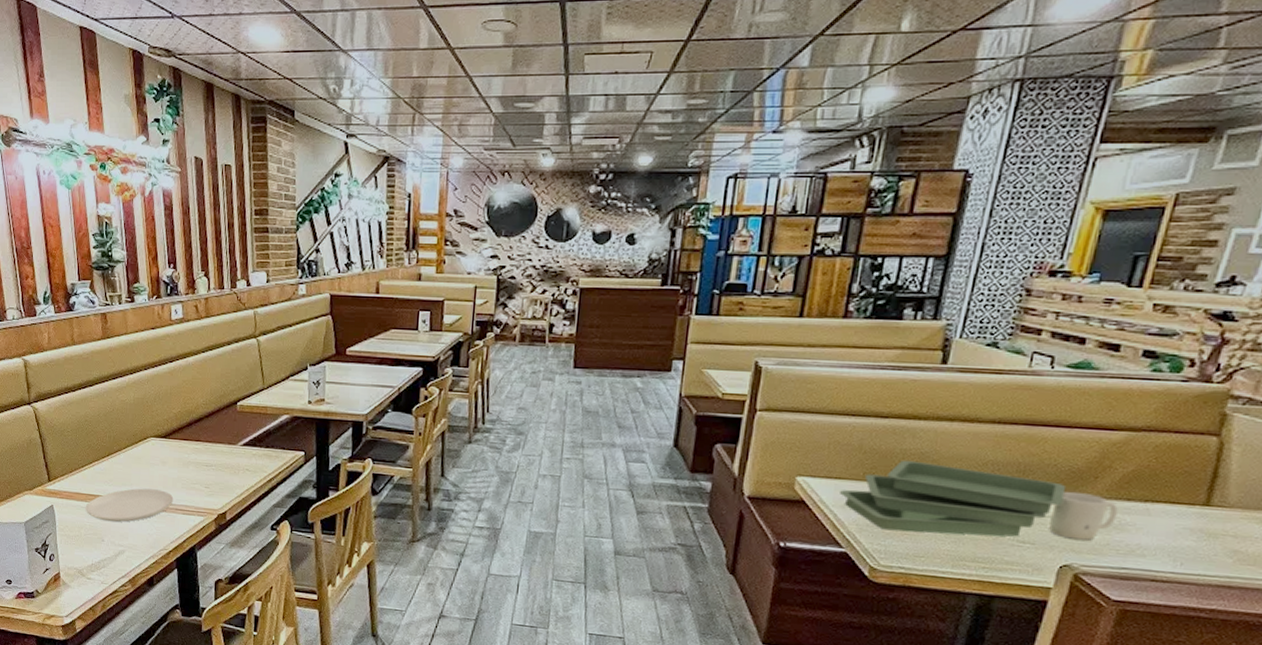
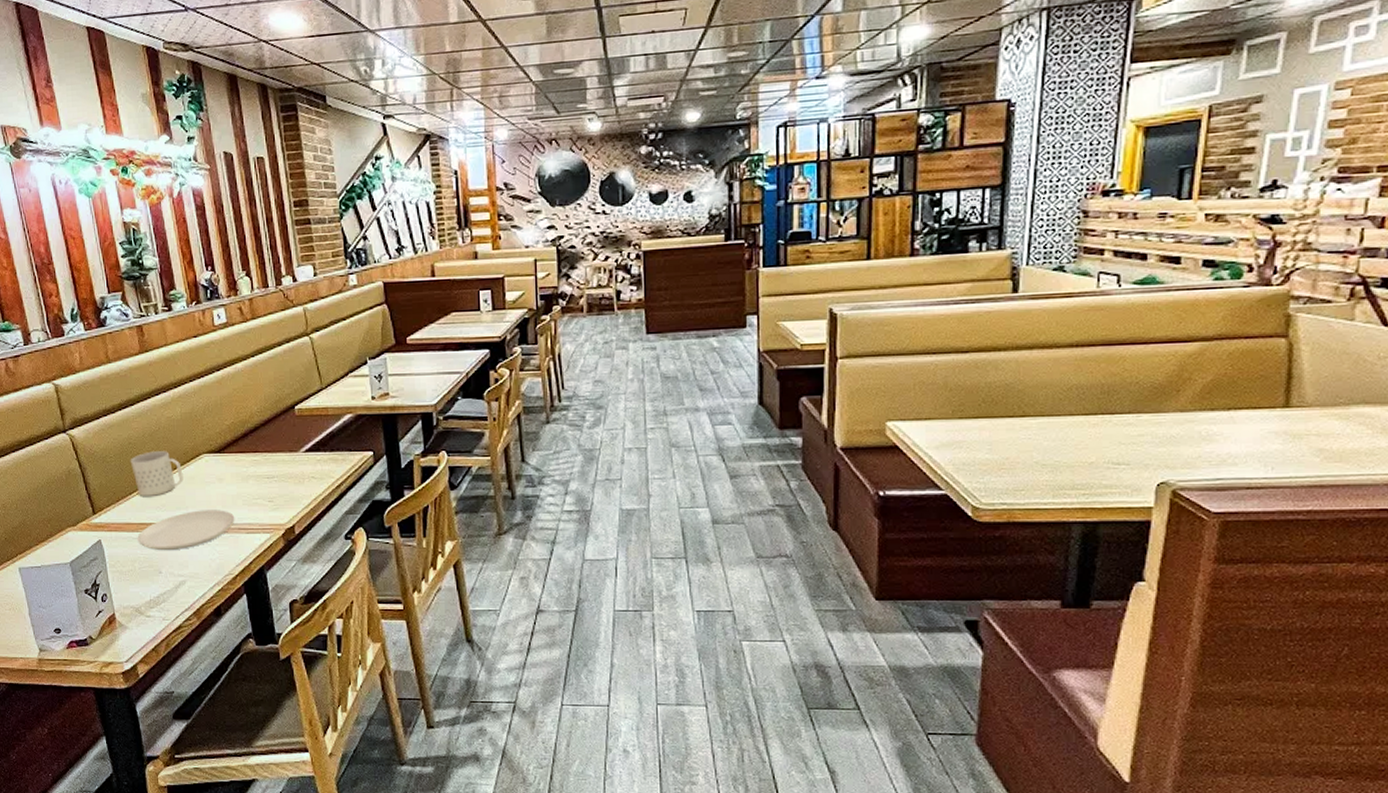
mug: none [85,430,131,471] -> present [130,451,184,496]
tray: present [840,460,1067,537] -> none [932,393,1152,467]
mug: present [1049,492,1118,540] -> none [1141,408,1204,455]

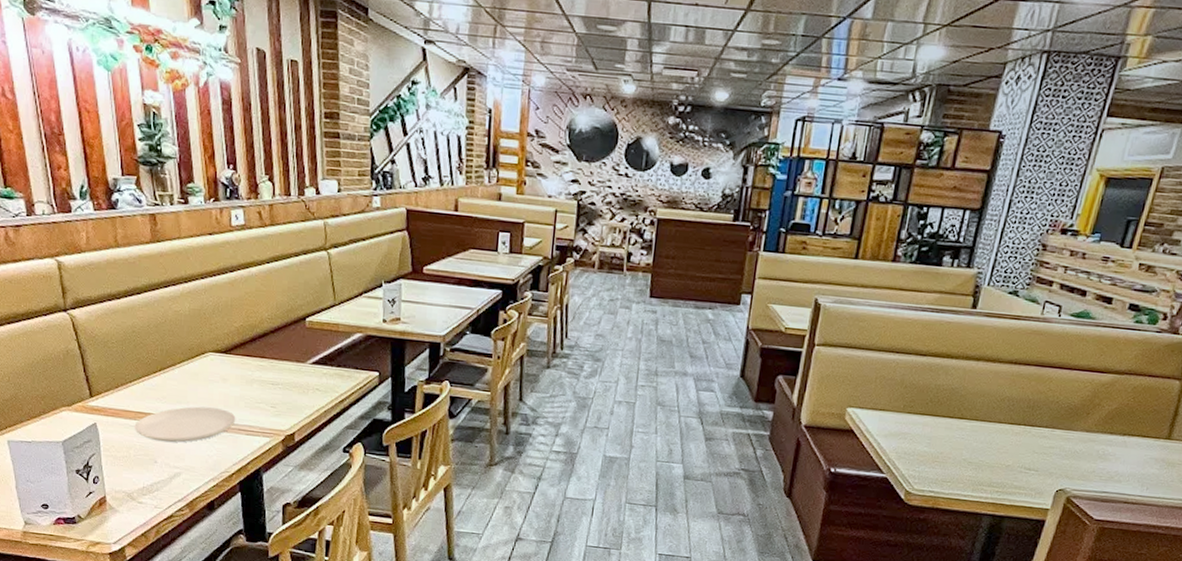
mug: present [130,451,184,496] -> none [132,342,187,387]

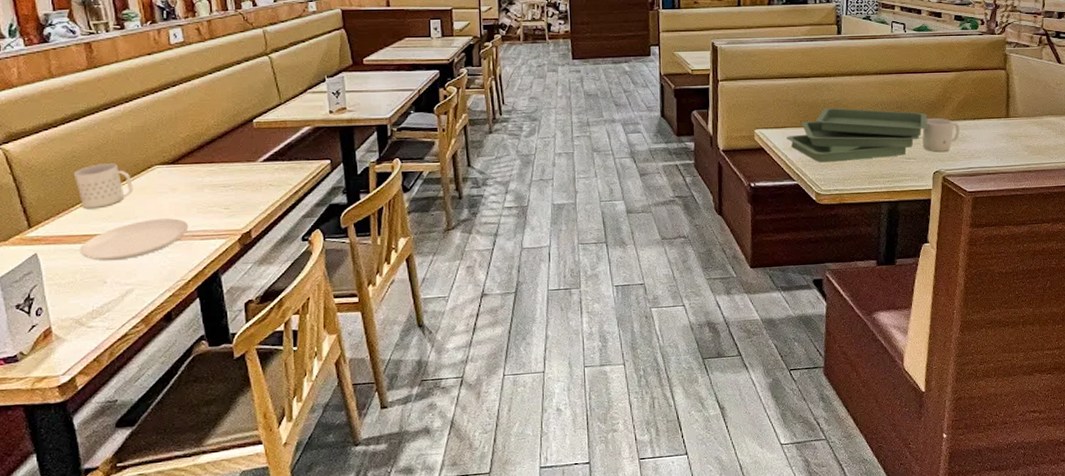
mug: none [132,342,187,387] -> present [73,163,133,208]
tray: none [883,394,1065,465] -> present [787,107,928,163]
mug: none [1049,426,1103,468] -> present [922,118,960,152]

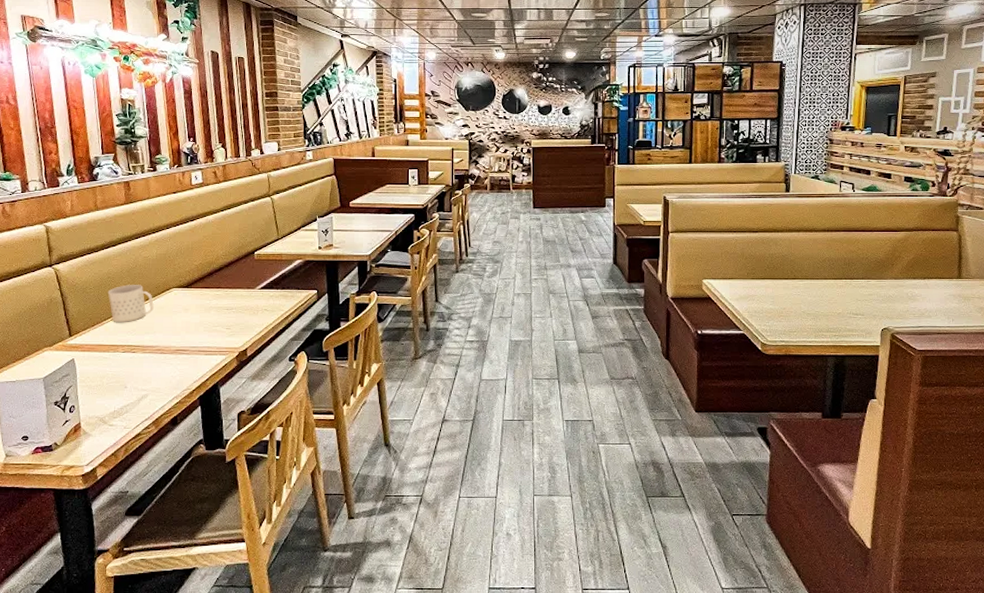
plate: present [79,218,189,261] -> none [107,335,196,369]
tray: present [787,107,928,163] -> none [734,261,876,314]
mug: present [922,118,960,152] -> none [870,276,909,309]

